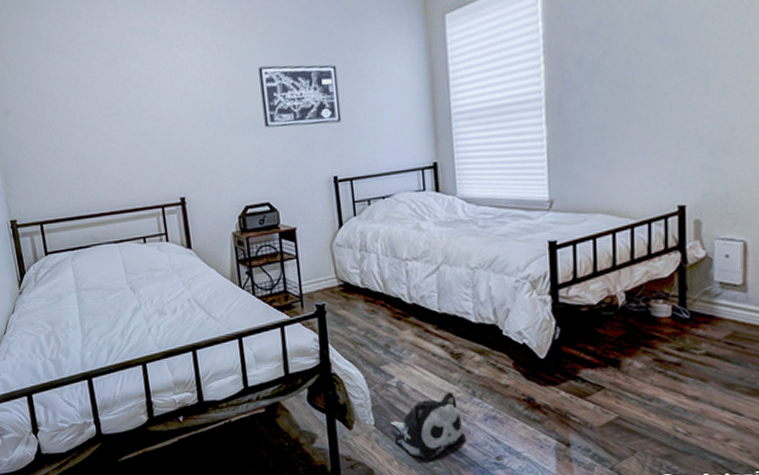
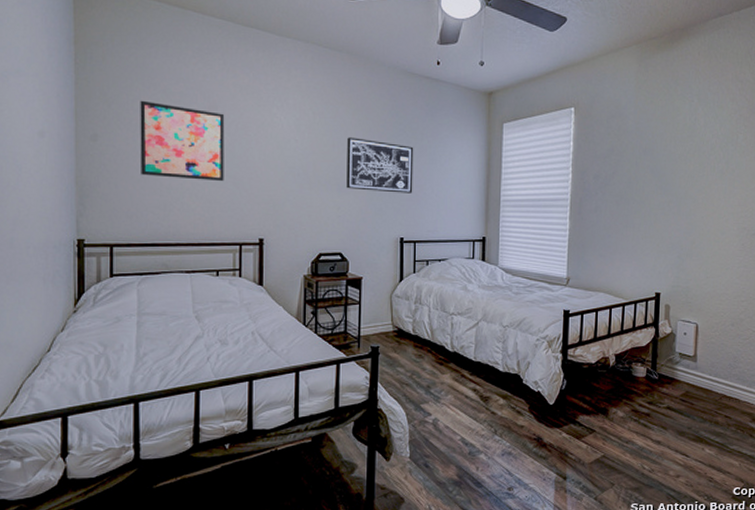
wall art: none [42,64,136,146] -> present [140,100,225,181]
plush toy: present [389,391,466,459] -> none [423,429,485,489]

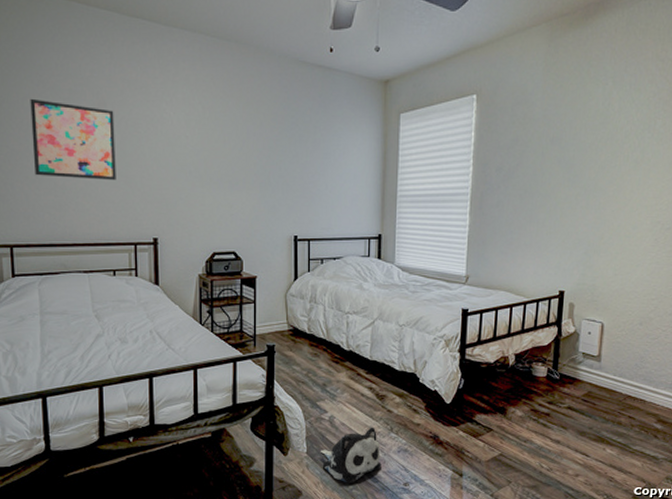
wall art: present [346,137,414,194] -> none [238,132,307,190]
plush toy: none [423,429,485,489] -> present [320,427,382,483]

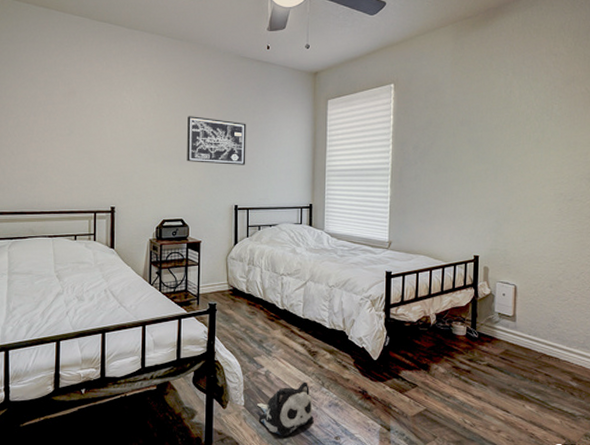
wall art: present [30,98,116,180] -> none [11,88,82,156]
wall art: none [238,132,307,190] -> present [187,116,247,165]

